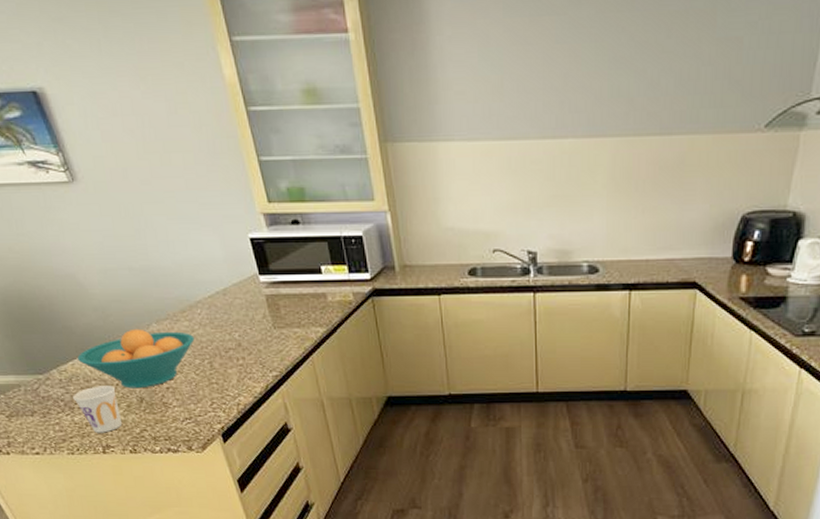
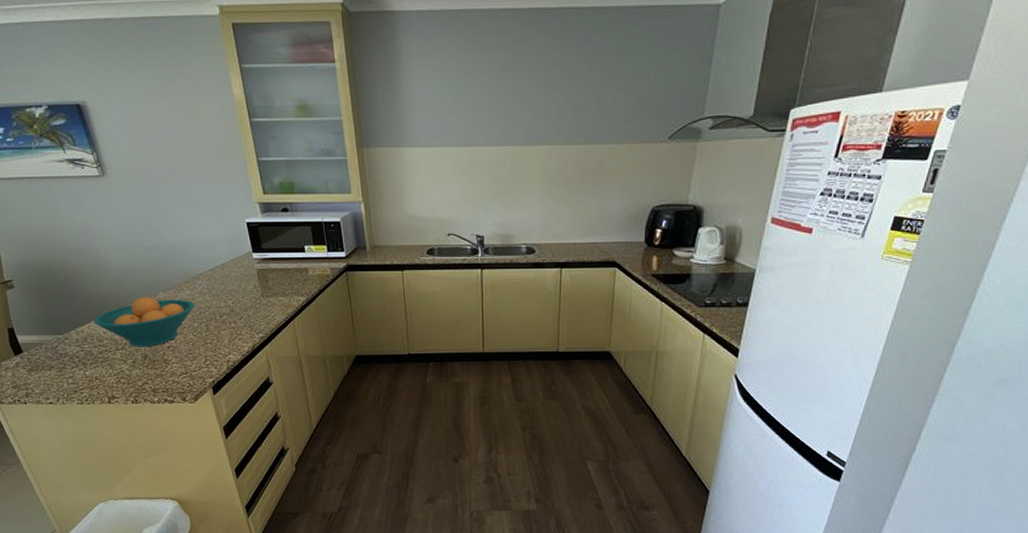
cup: present [73,386,122,433] -> none [87,345,127,386]

